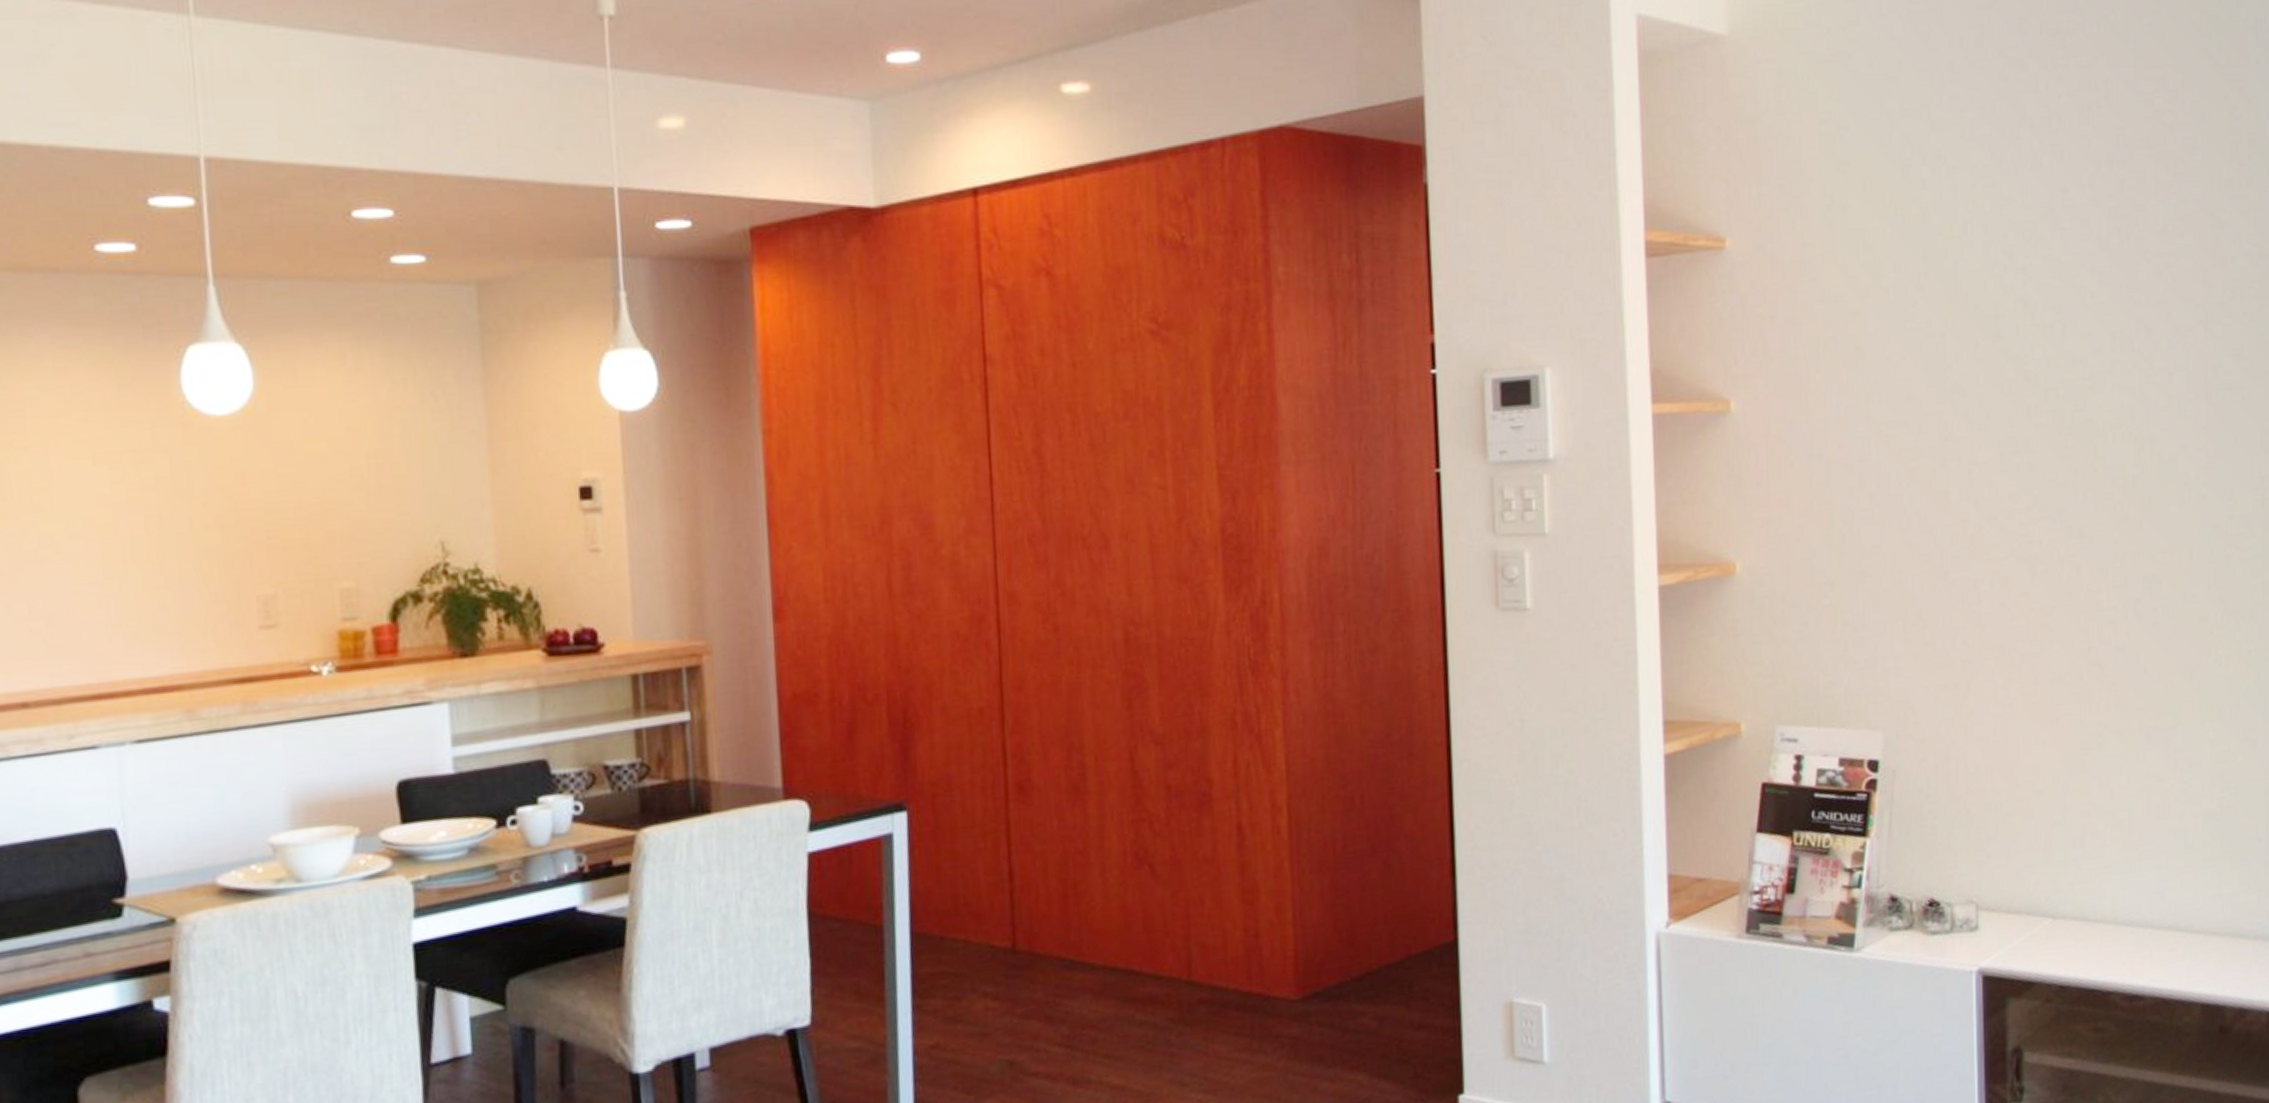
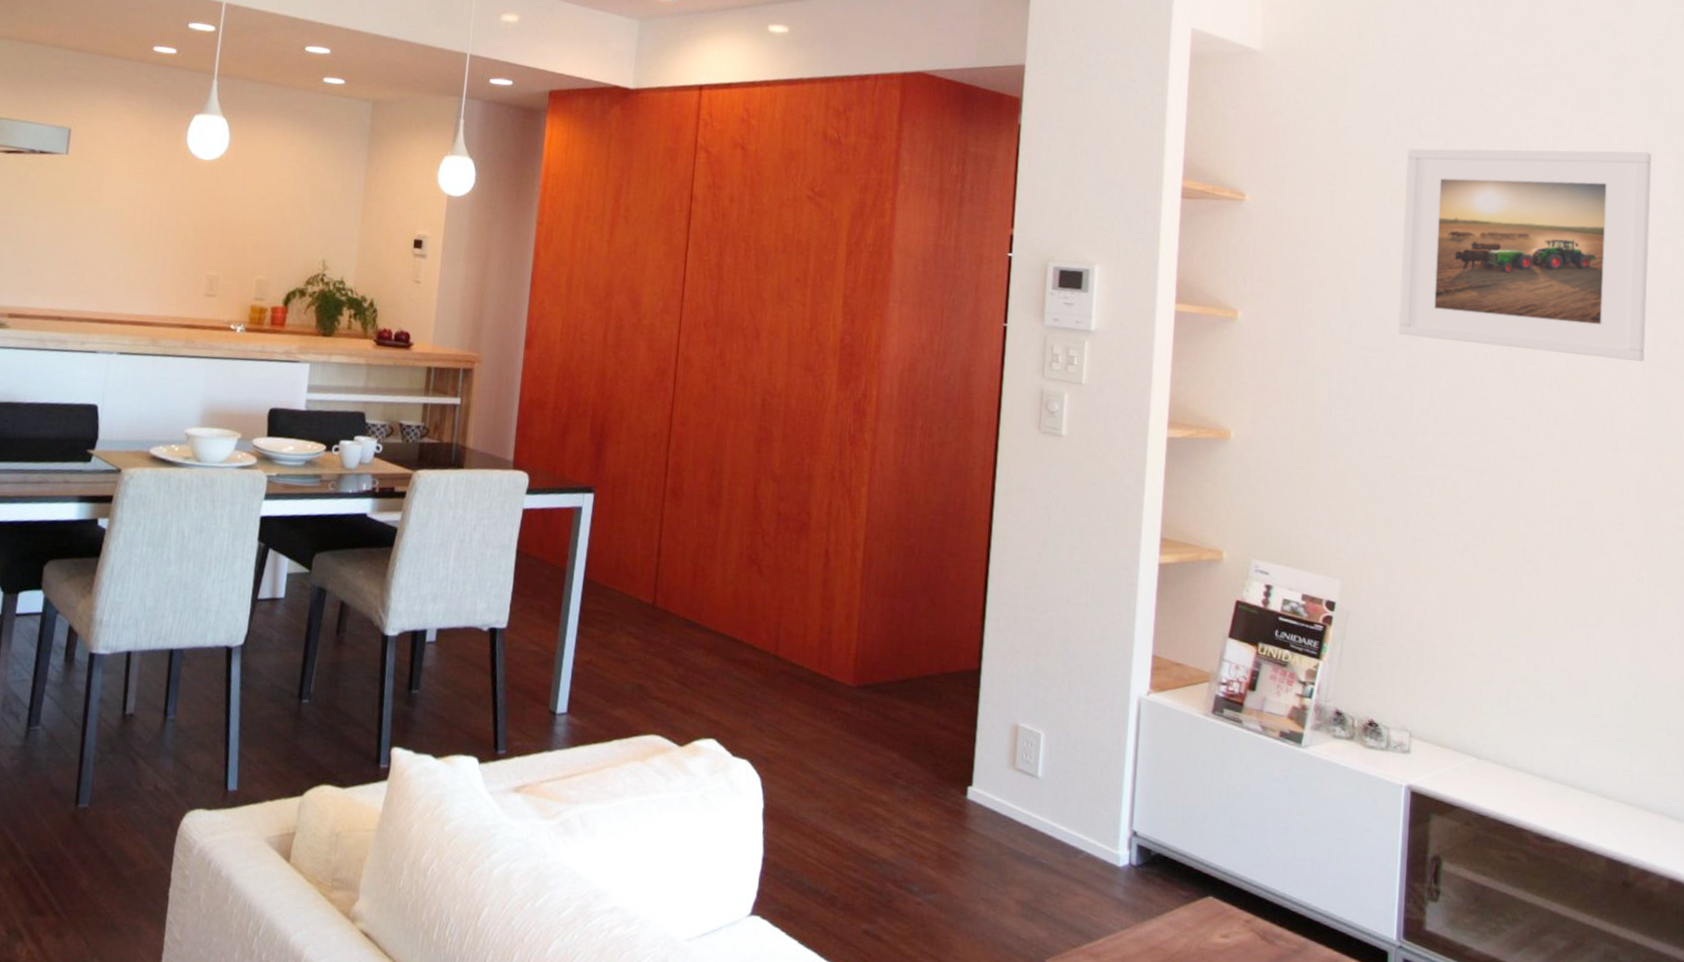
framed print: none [1917,110,2207,399] -> present [1398,148,1652,362]

